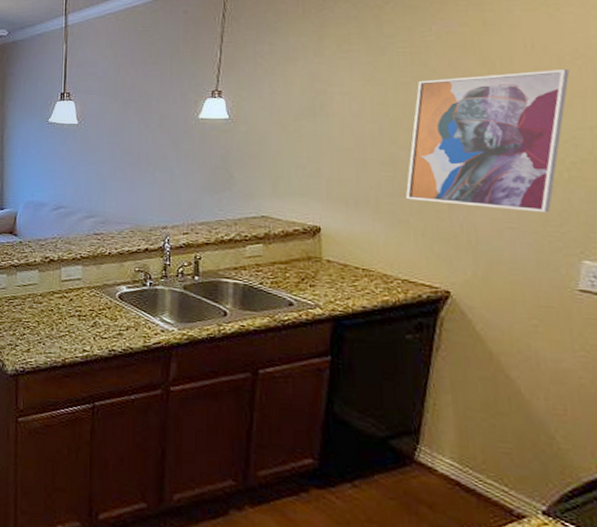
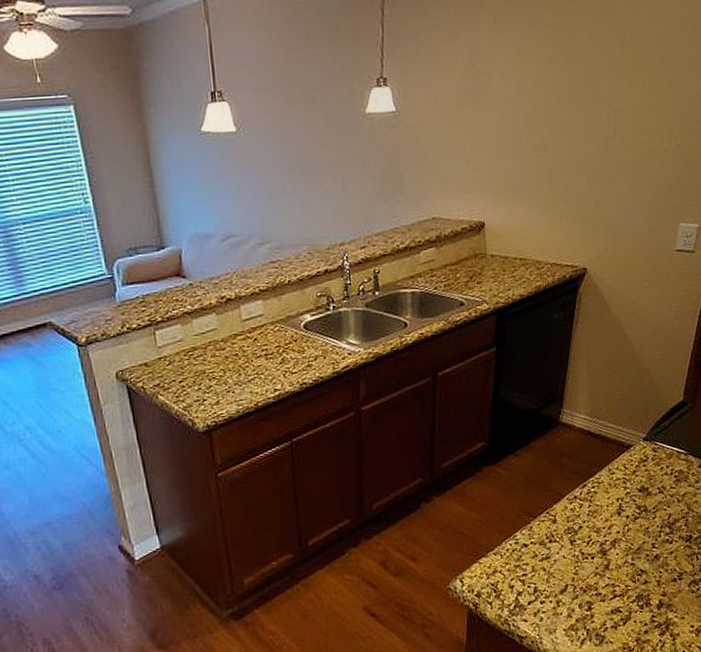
wall art: present [406,70,570,213] -> none [554,36,682,184]

